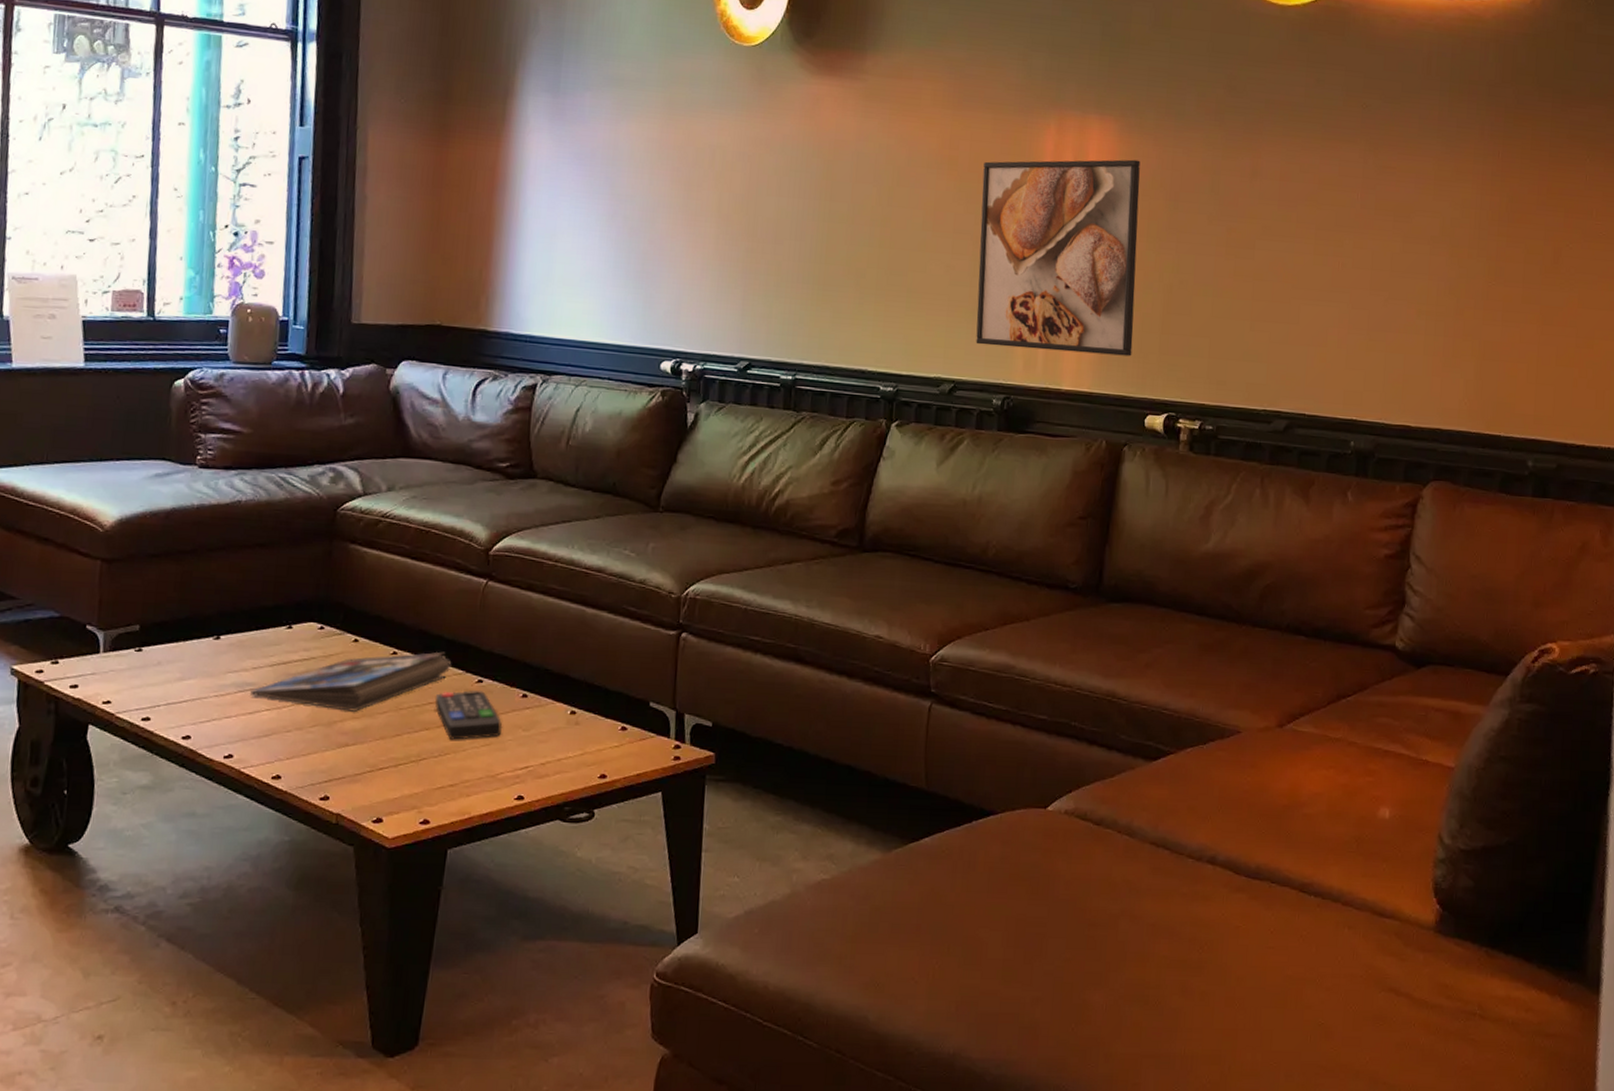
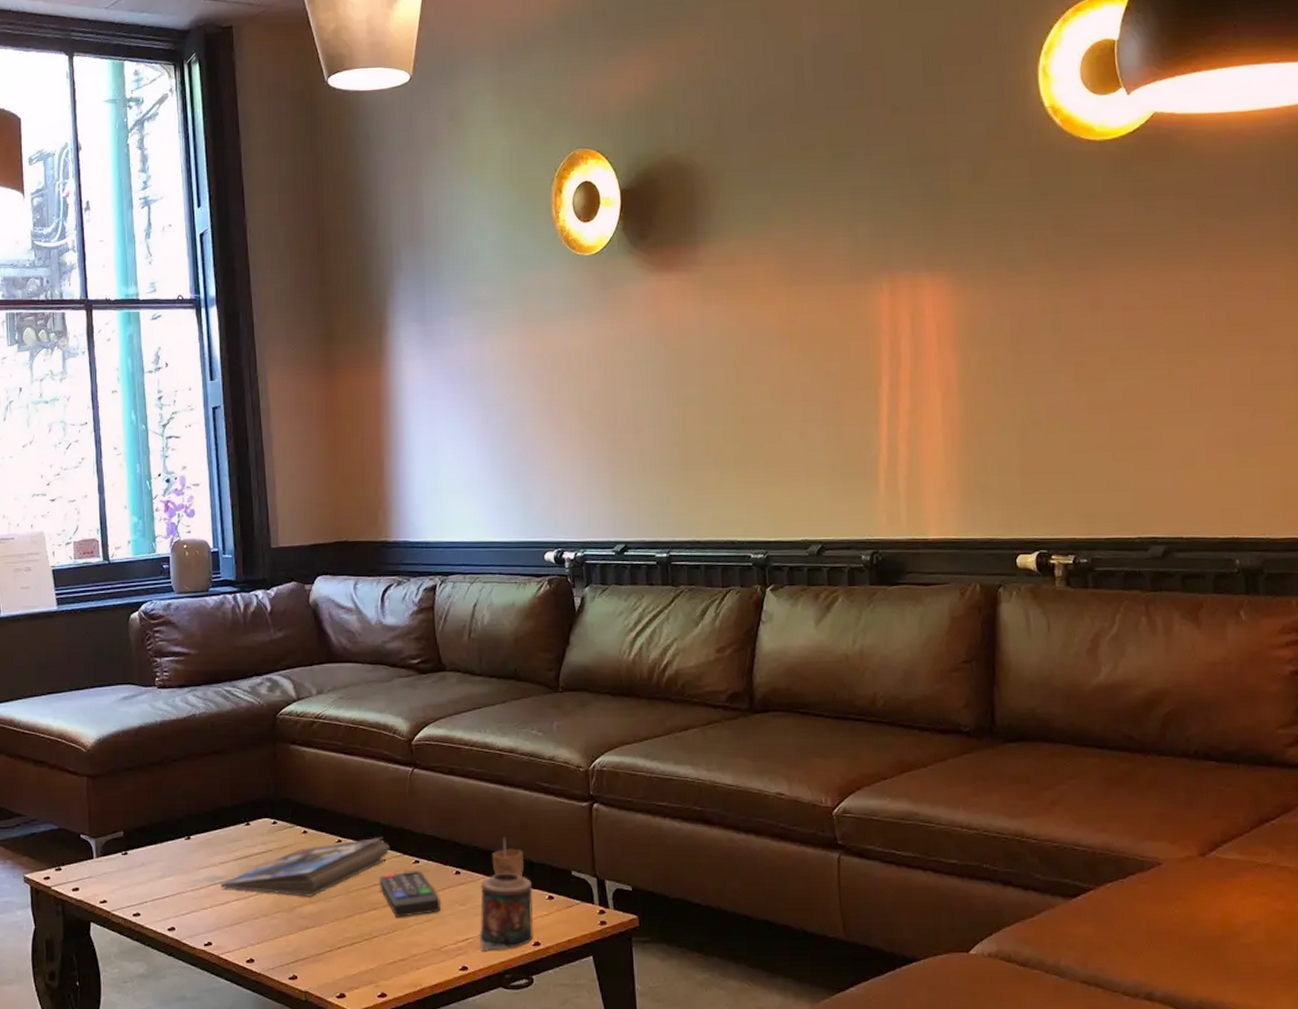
candle: none [540,698,606,781] -> present [479,872,533,952]
cup: none [564,661,599,705] -> present [491,837,524,877]
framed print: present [976,159,1140,356] -> none [823,309,994,505]

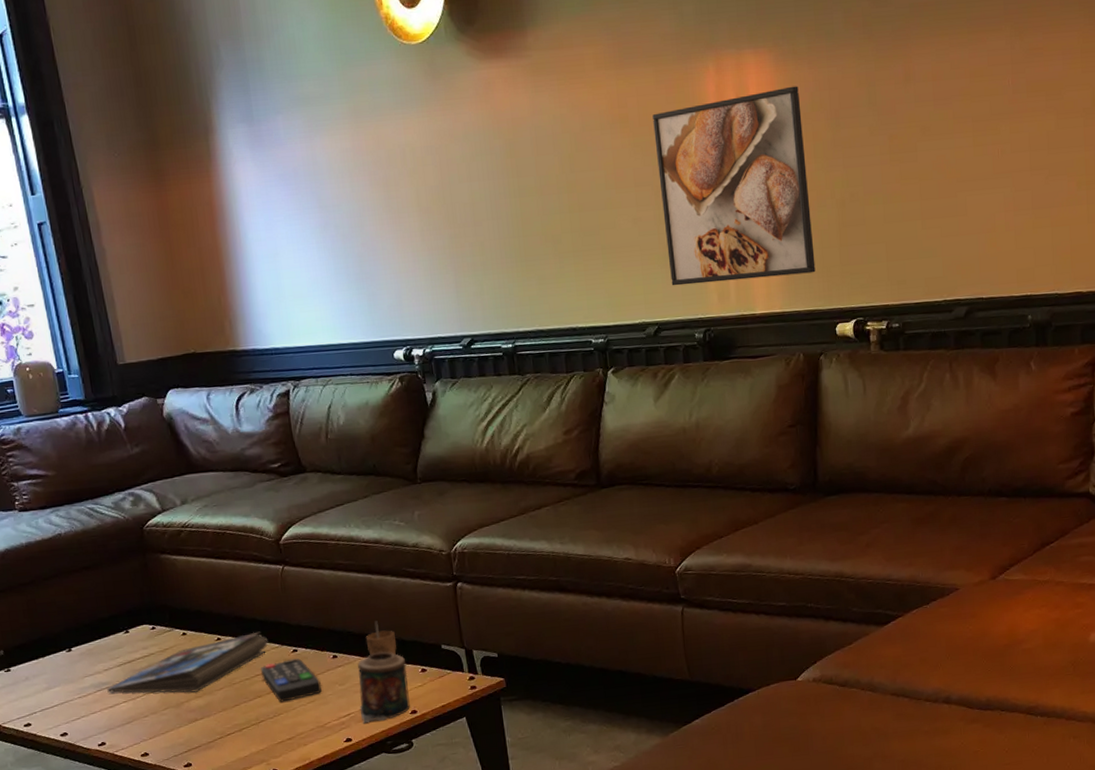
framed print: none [823,309,994,505] -> present [652,86,816,286]

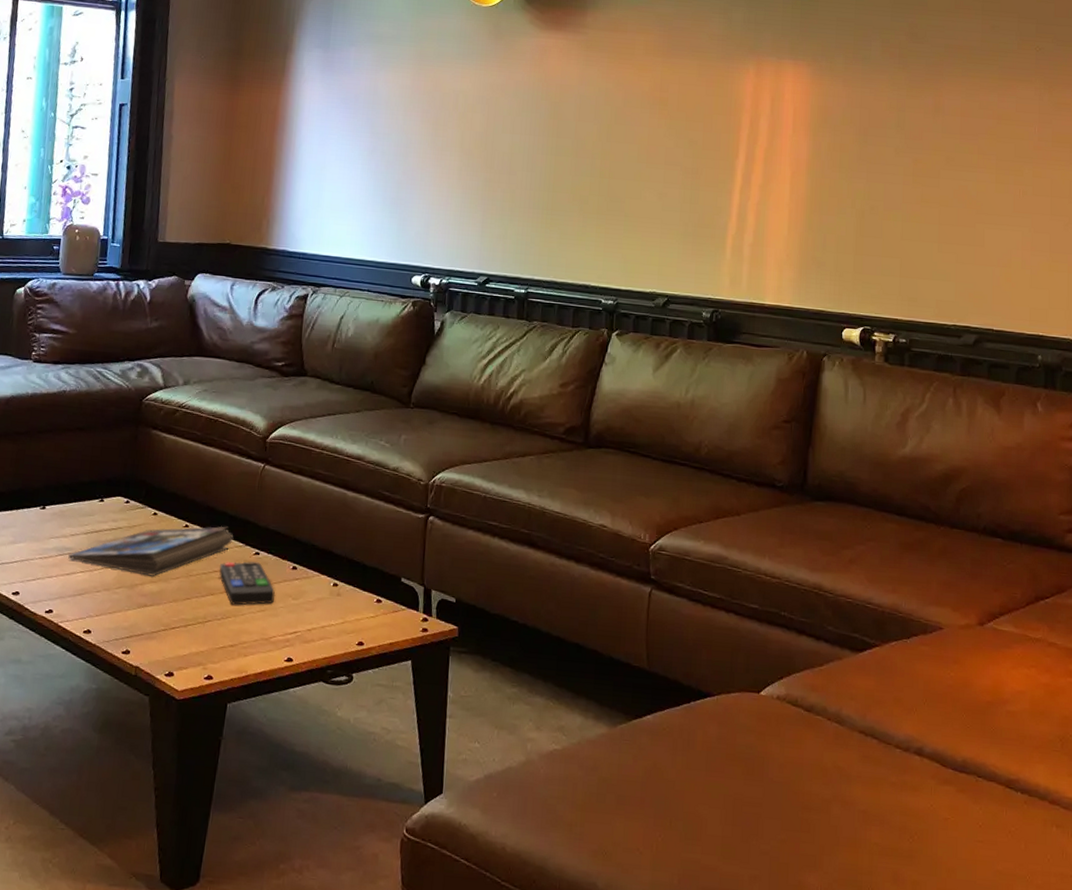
candle: present [358,652,410,724] -> none [307,572,364,646]
cup: present [365,621,397,655] -> none [328,539,358,578]
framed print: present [652,86,816,286] -> none [686,99,832,275]

